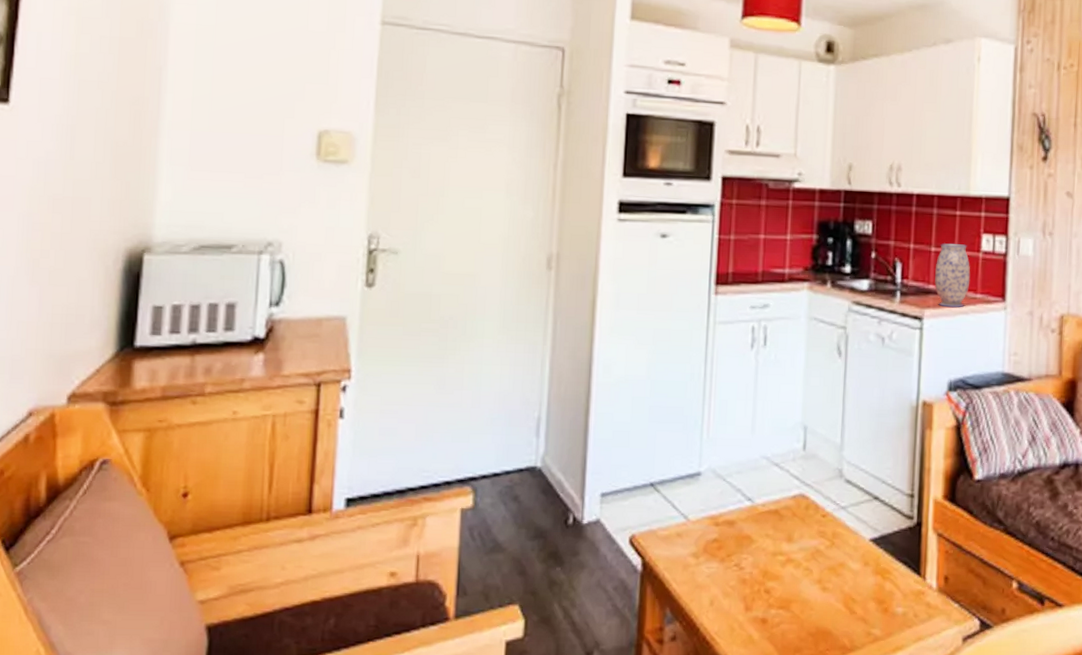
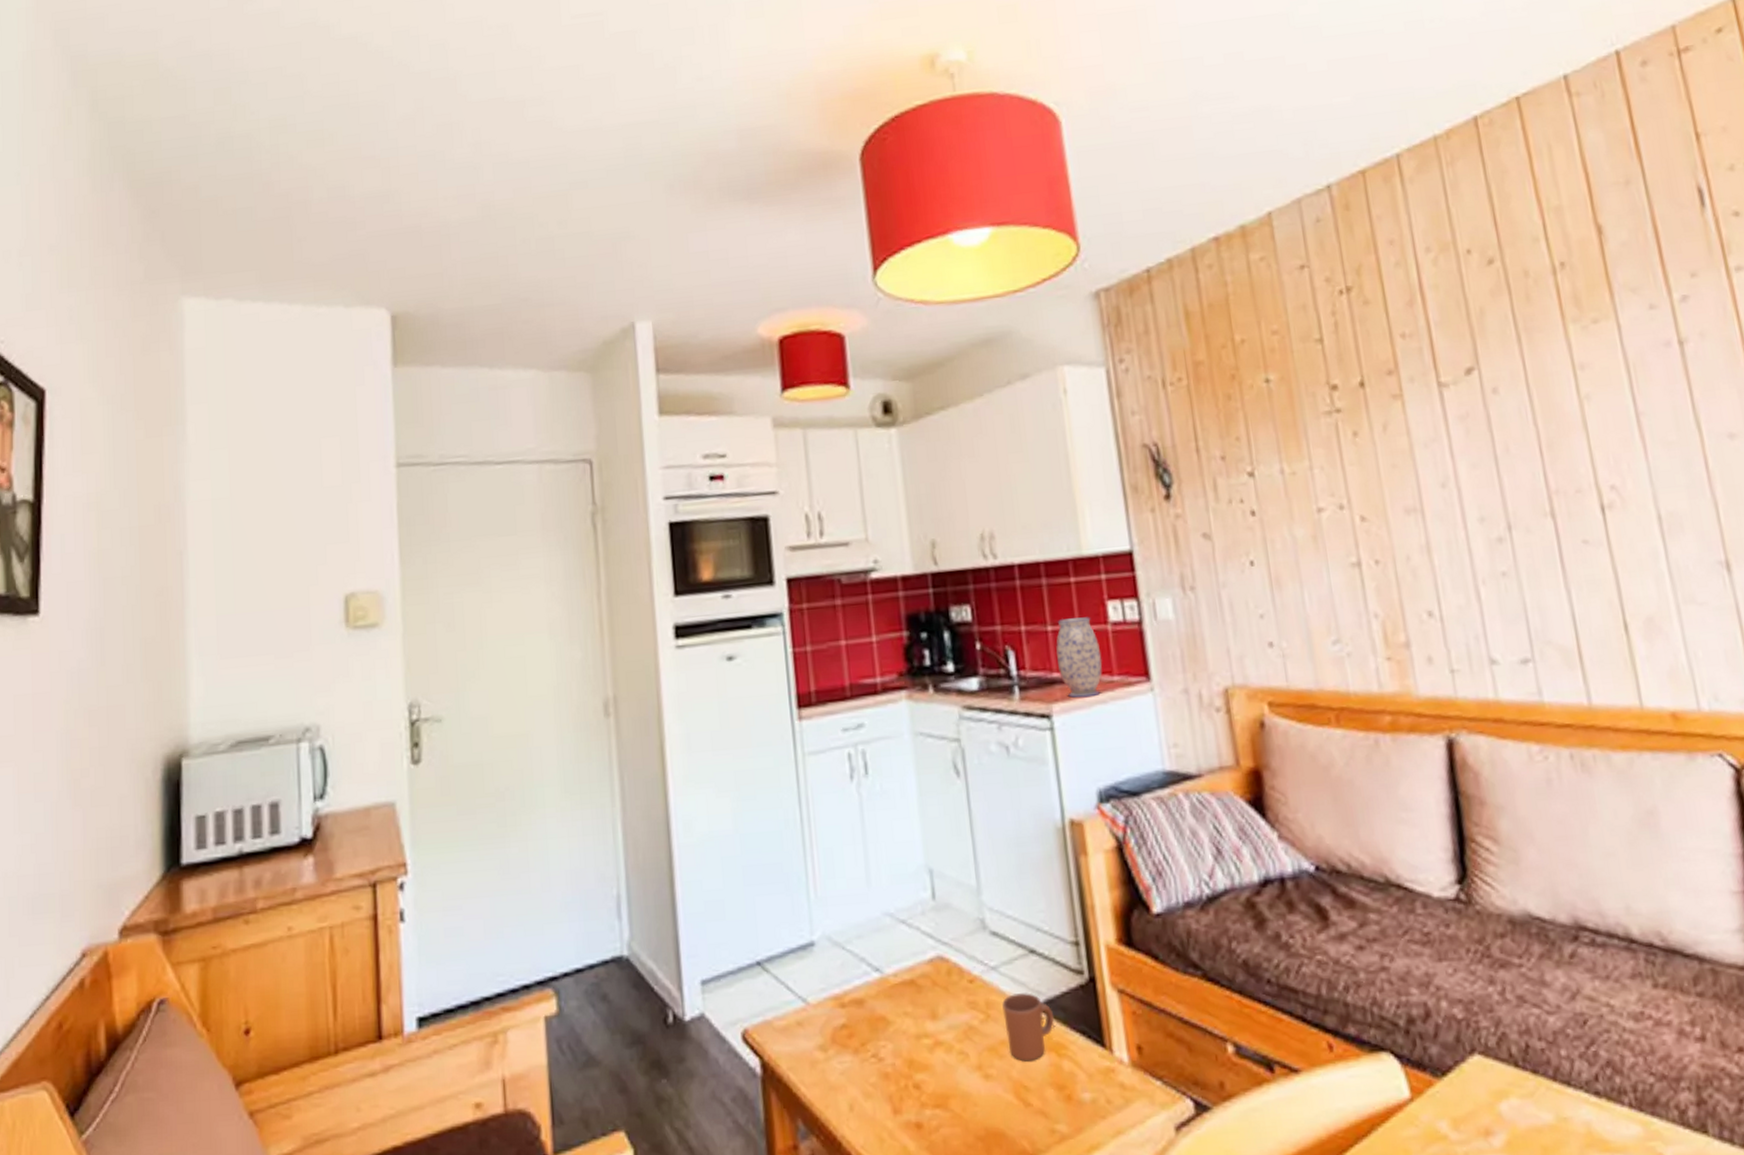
mug: none [844,529,884,580] -> present [1002,992,1054,1062]

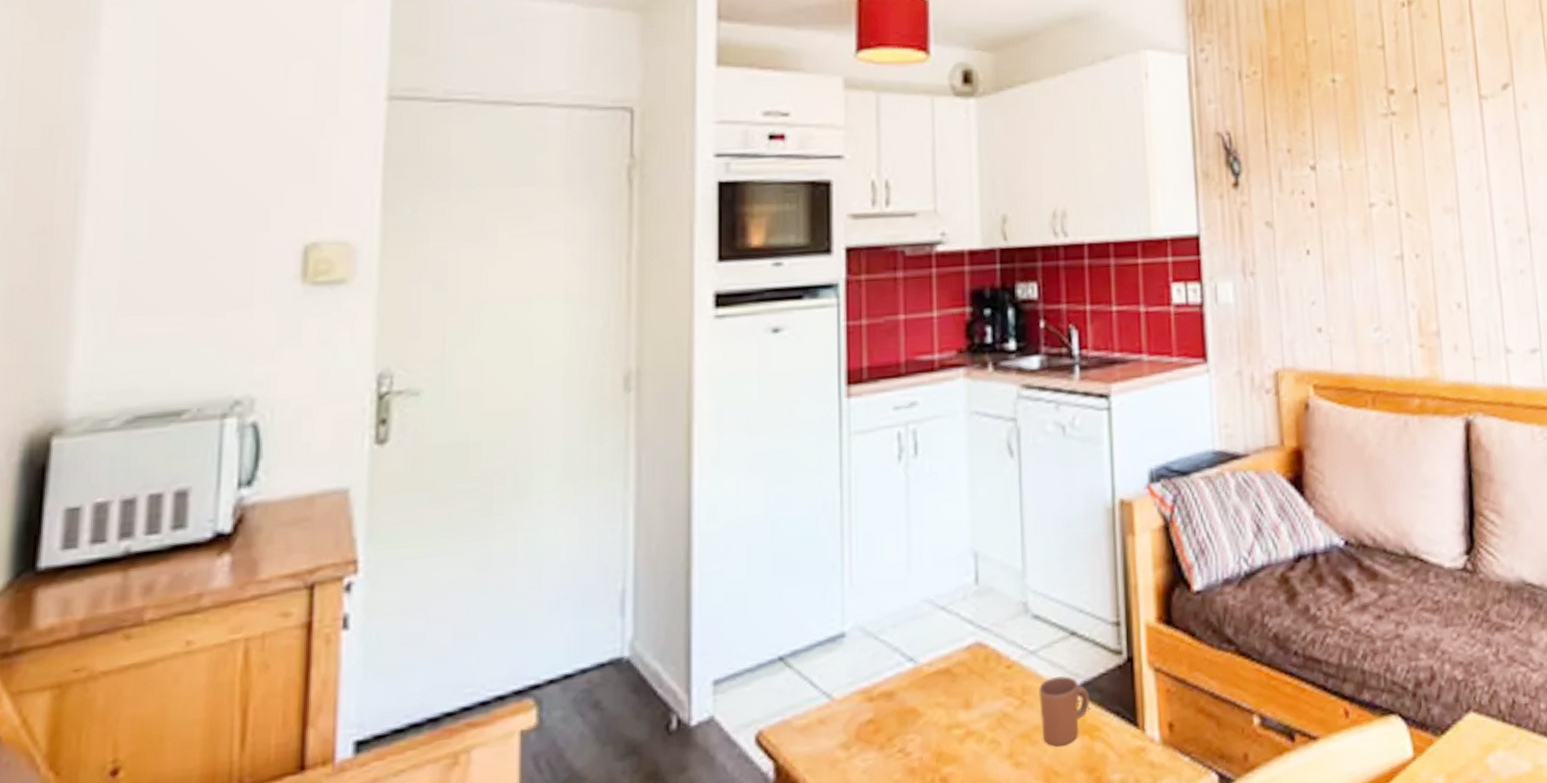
vase: present [1056,617,1103,699] -> none [1118,298,1163,379]

